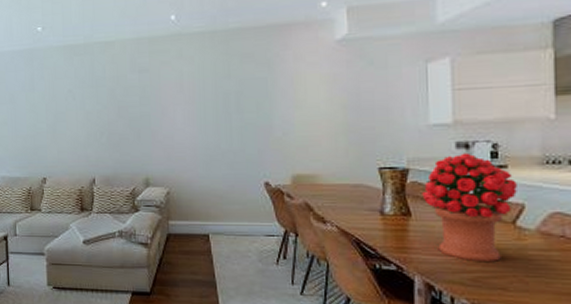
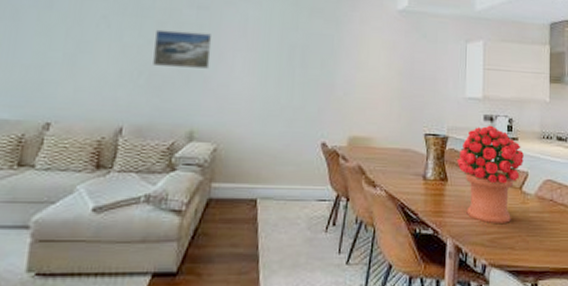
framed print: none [109,93,155,127] -> present [153,29,213,69]

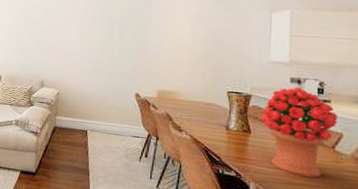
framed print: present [153,29,213,69] -> none [18,12,55,38]

